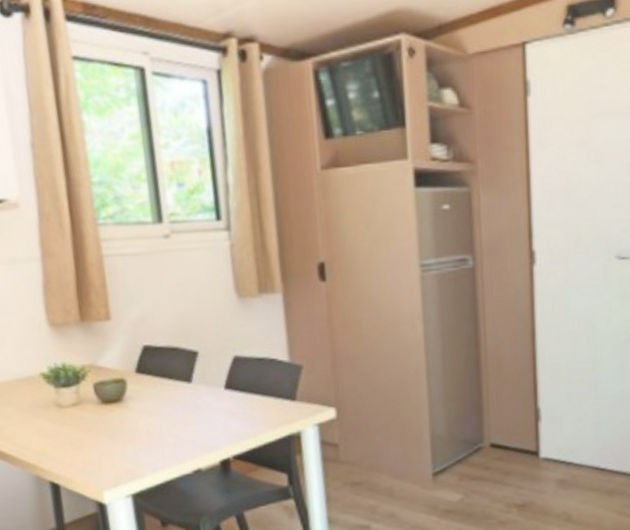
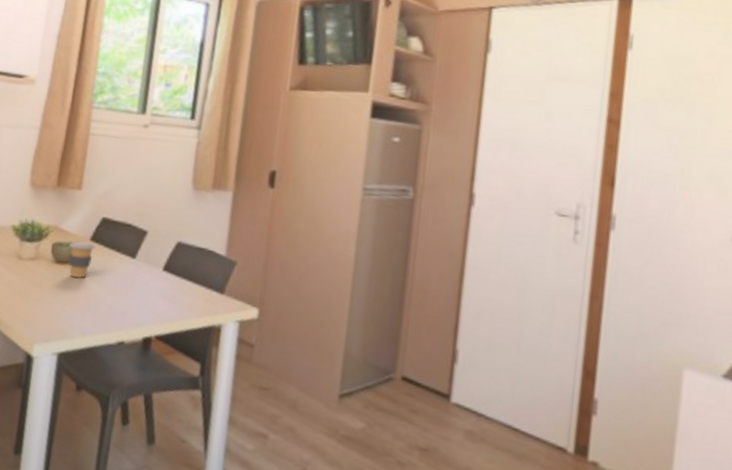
coffee cup: none [112,374,144,415] -> present [68,240,95,279]

